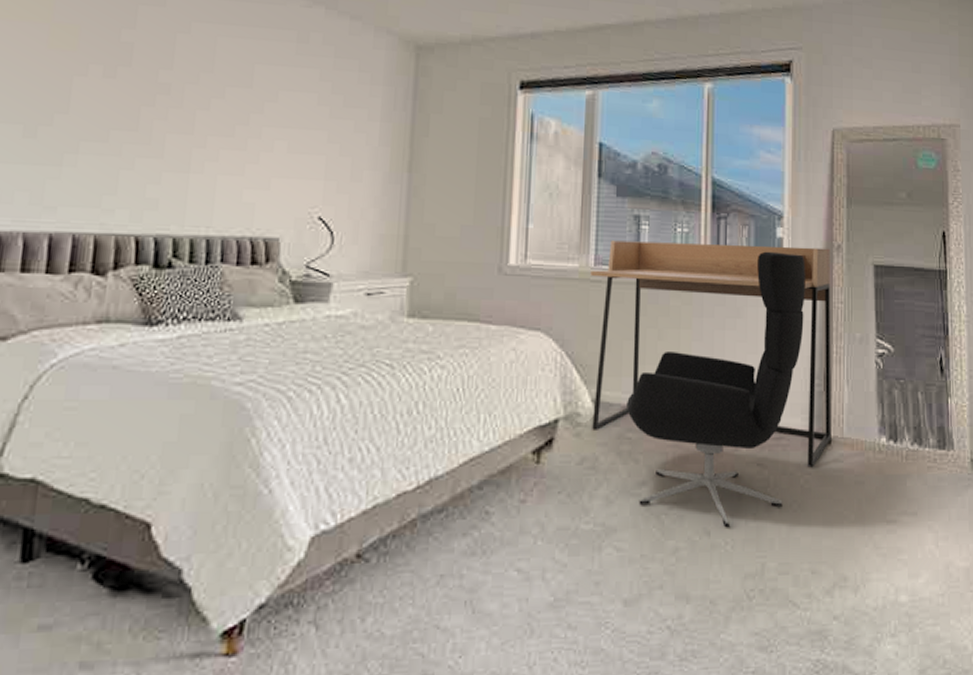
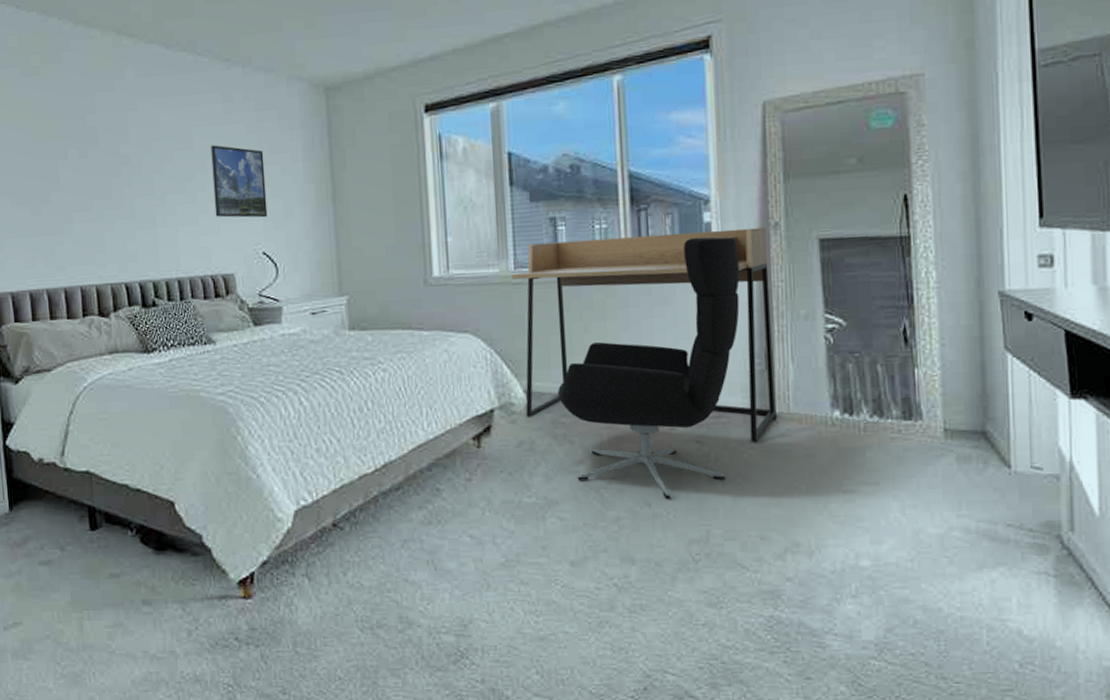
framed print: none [267,87,337,178] -> present [210,145,268,218]

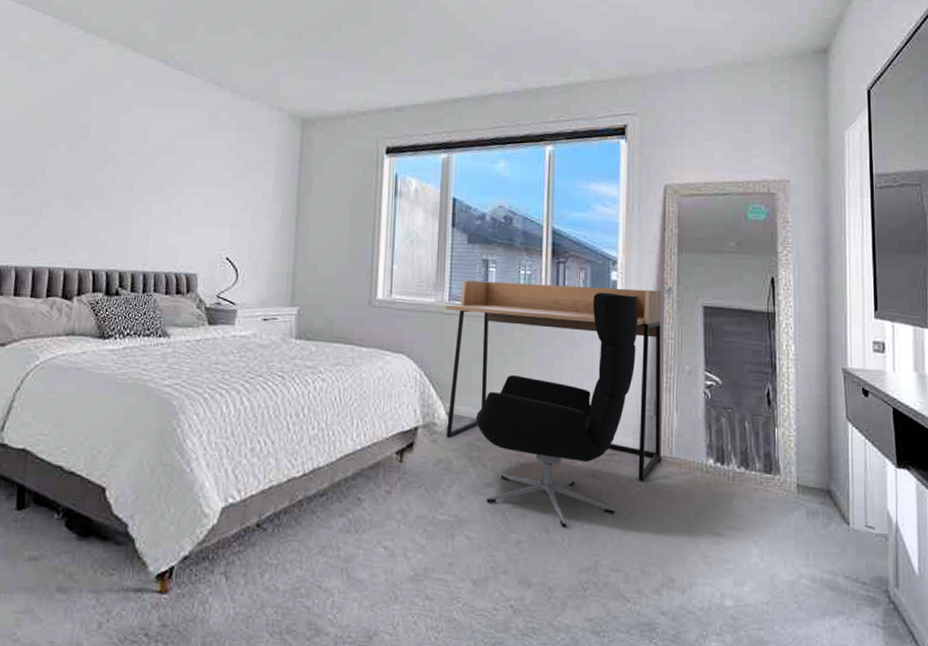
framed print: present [210,145,268,218] -> none [187,155,240,227]

